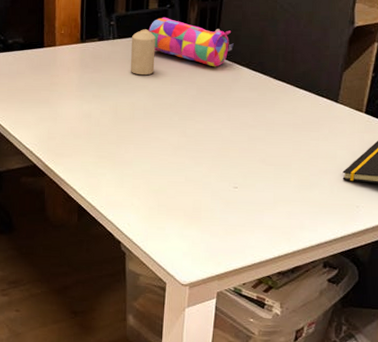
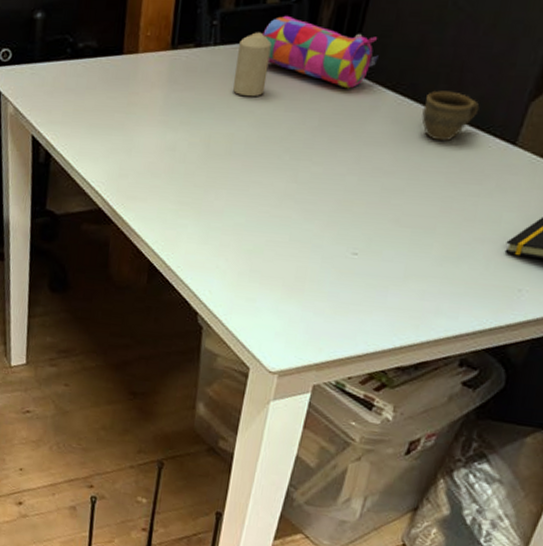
cup: none [270,66,309,102] -> present [421,90,480,142]

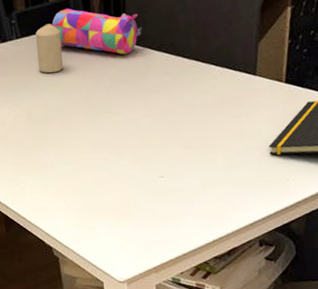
cup: present [421,90,480,142] -> none [184,44,224,82]

